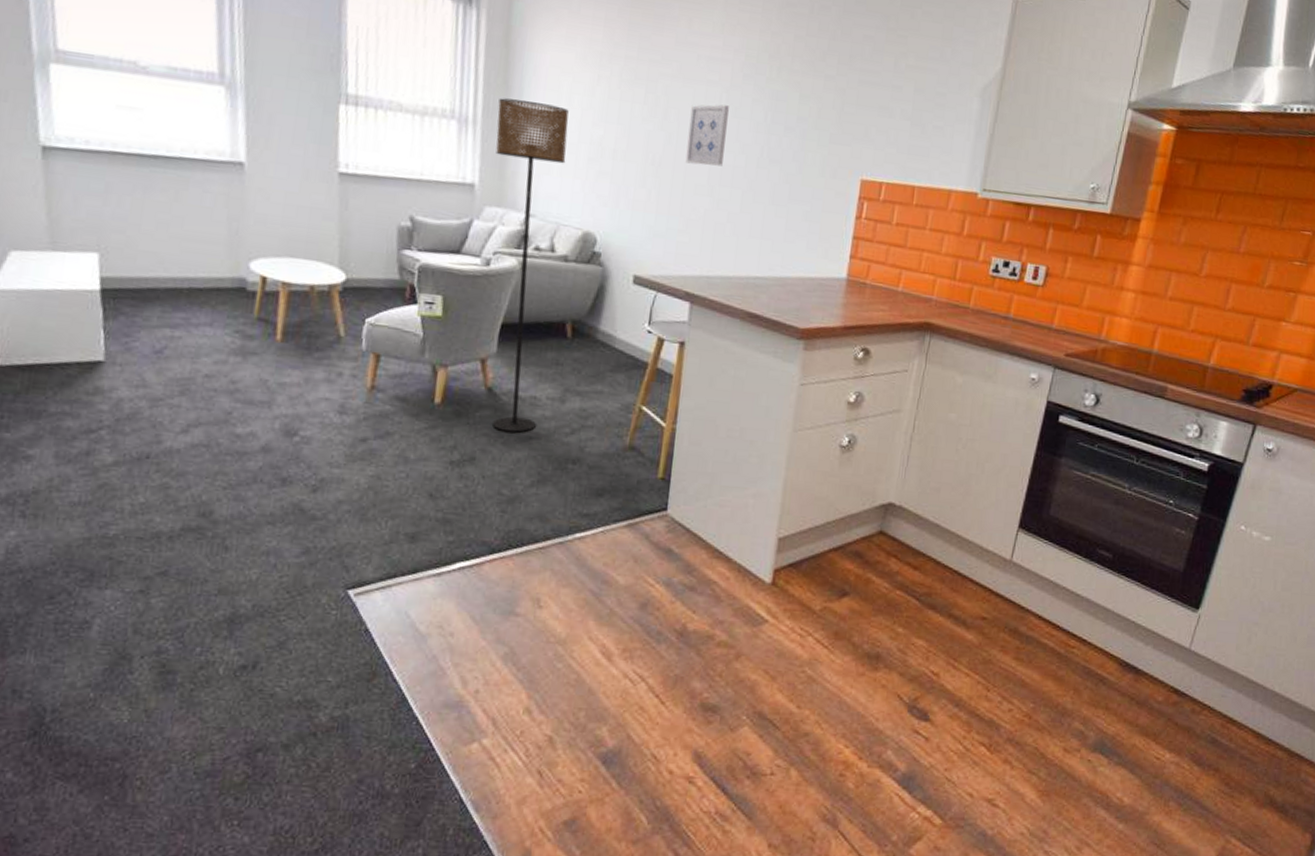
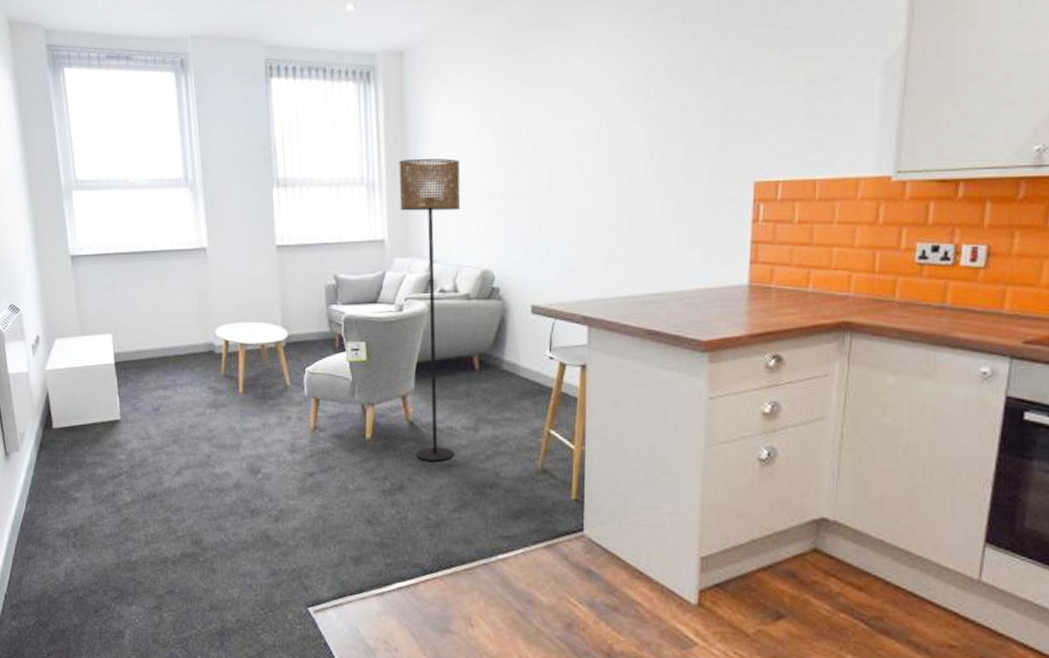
wall art: present [685,104,729,166] -> none [571,131,609,192]

